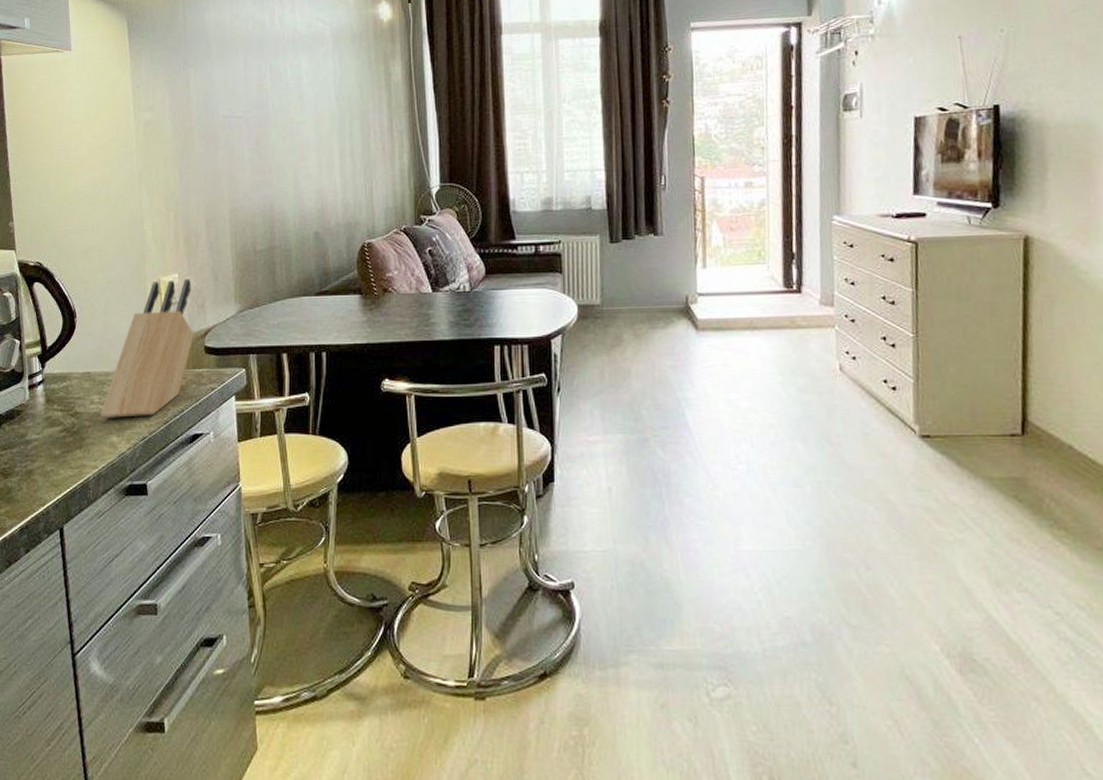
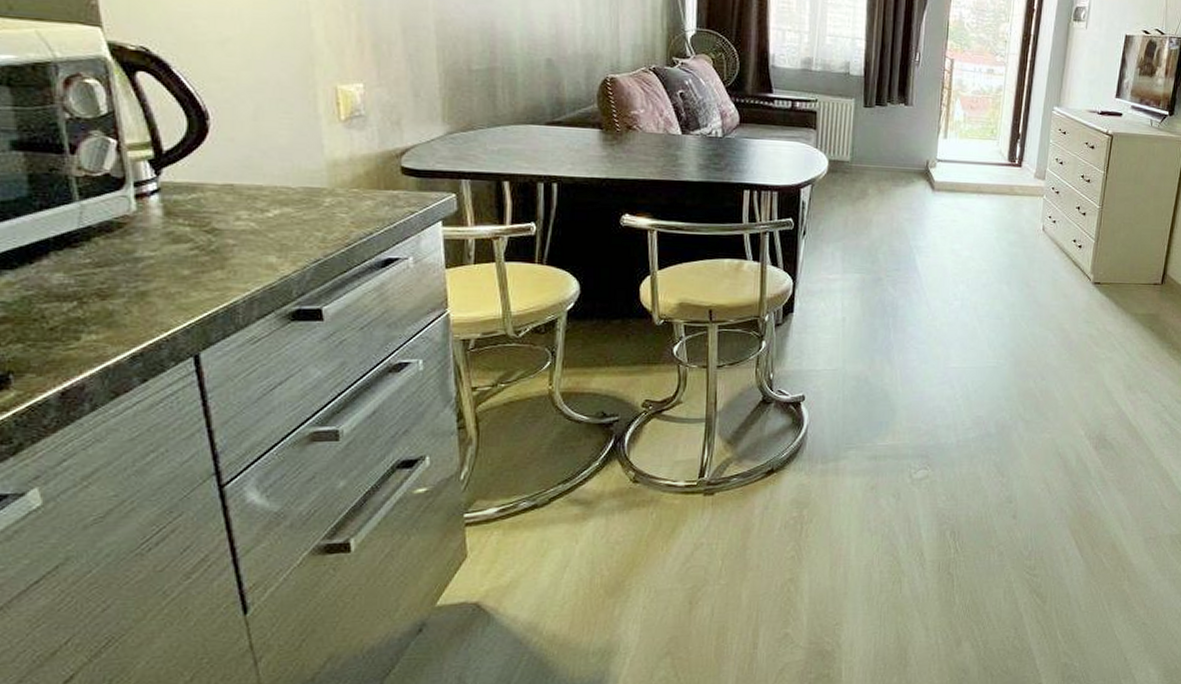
knife block: present [100,279,194,418] -> none [251,89,386,238]

